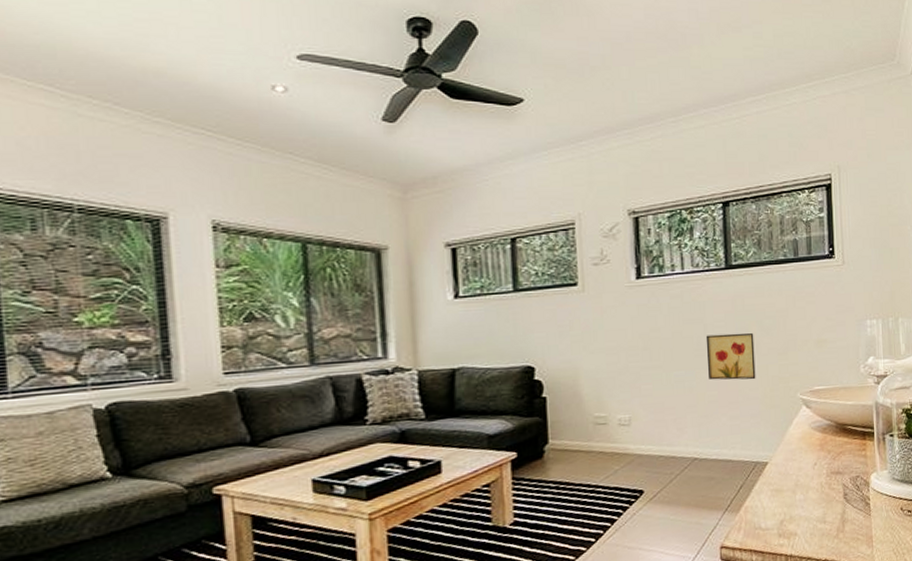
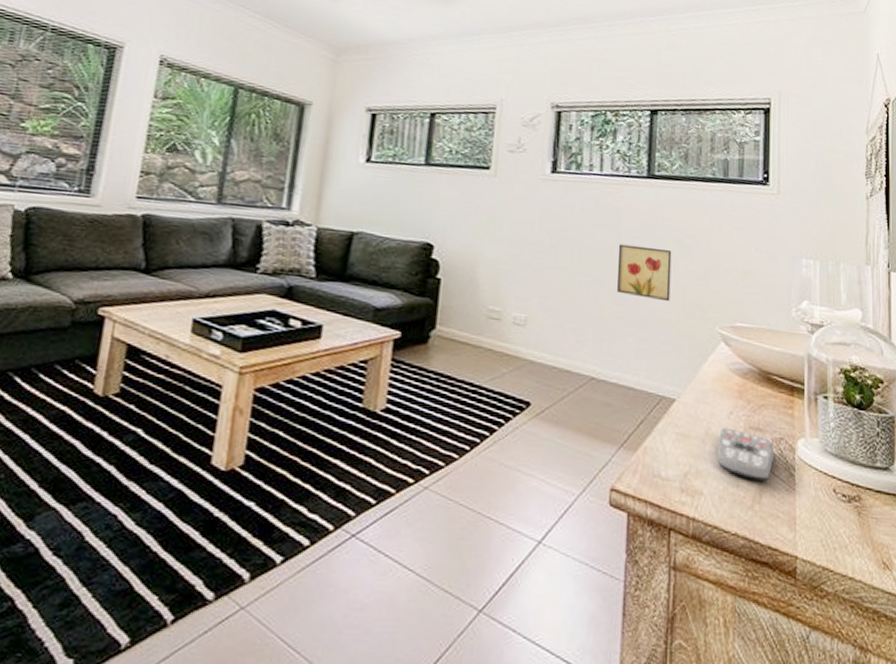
remote control: none [805,476,853,515] -> present [717,427,775,481]

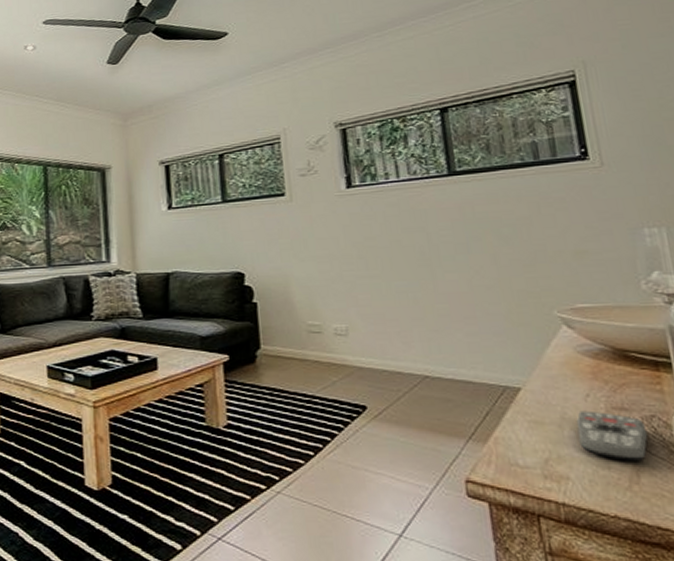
wall art: present [617,244,672,302] -> none [430,242,496,294]

